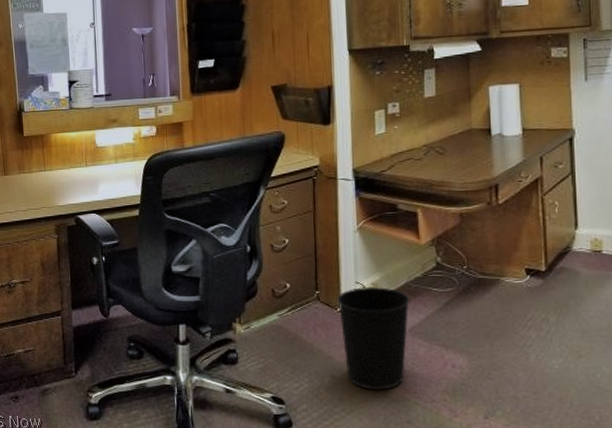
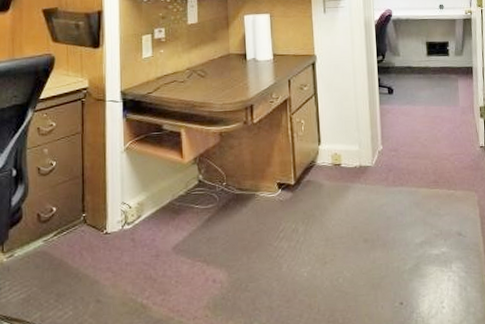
wastebasket: present [337,287,410,390] -> none [104,206,174,312]

